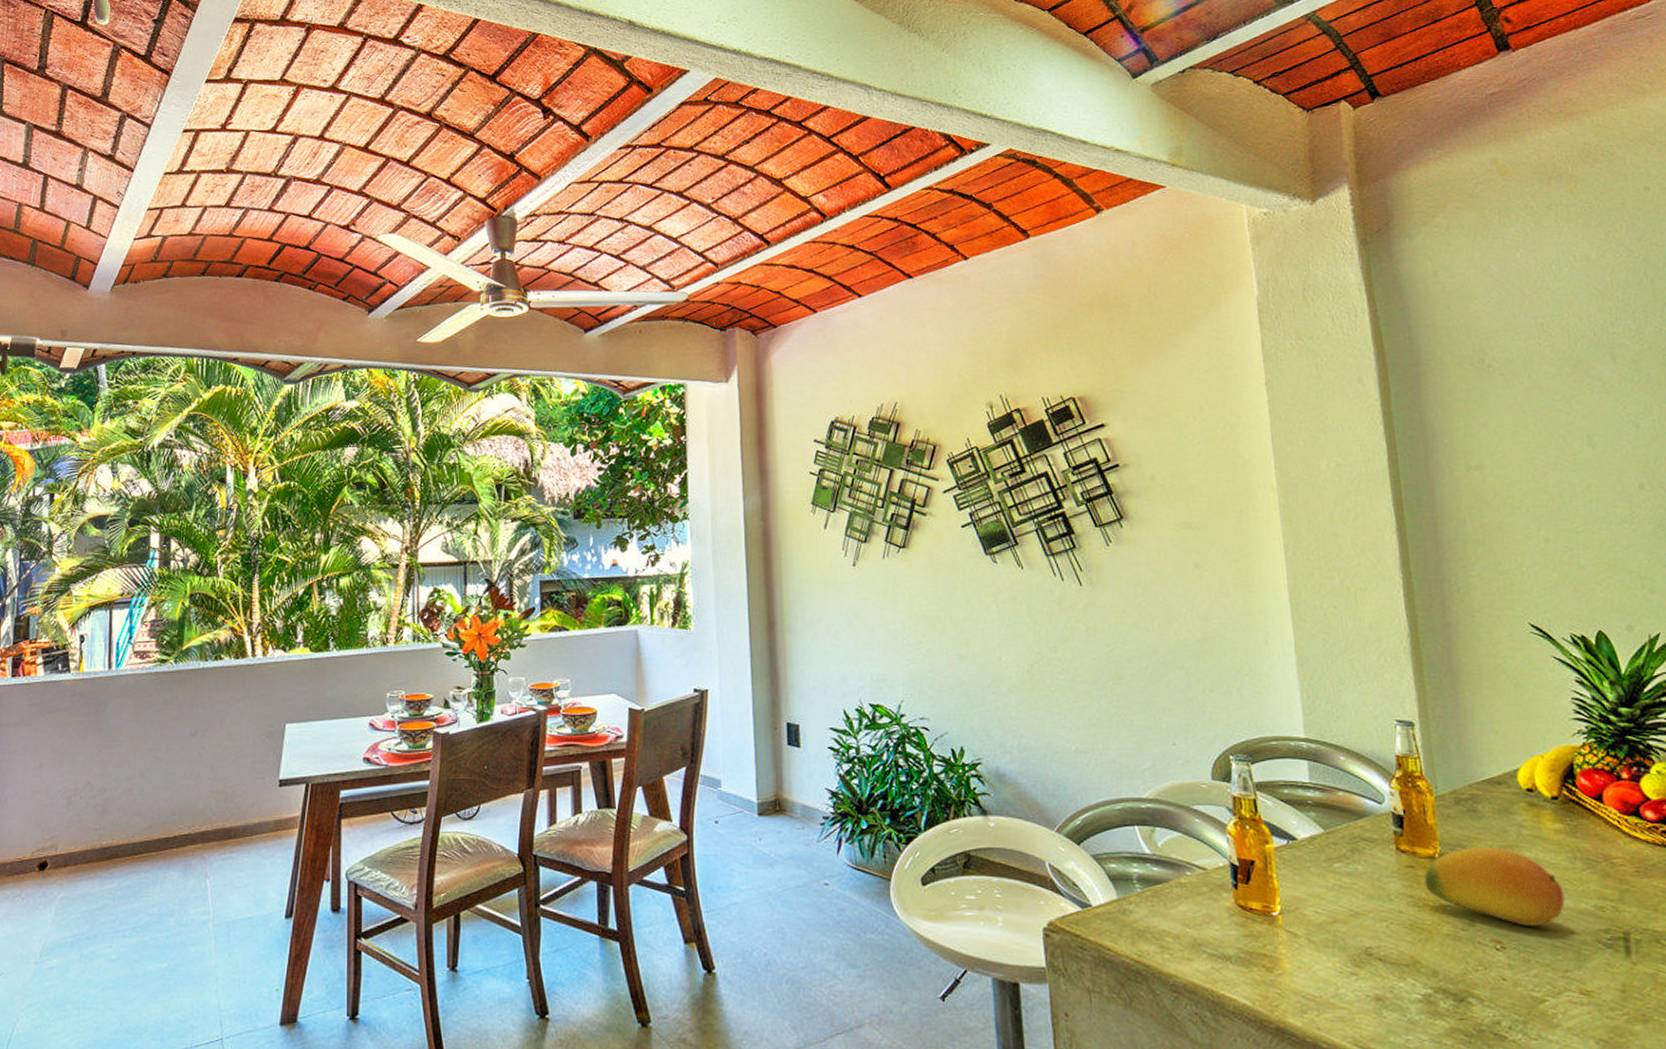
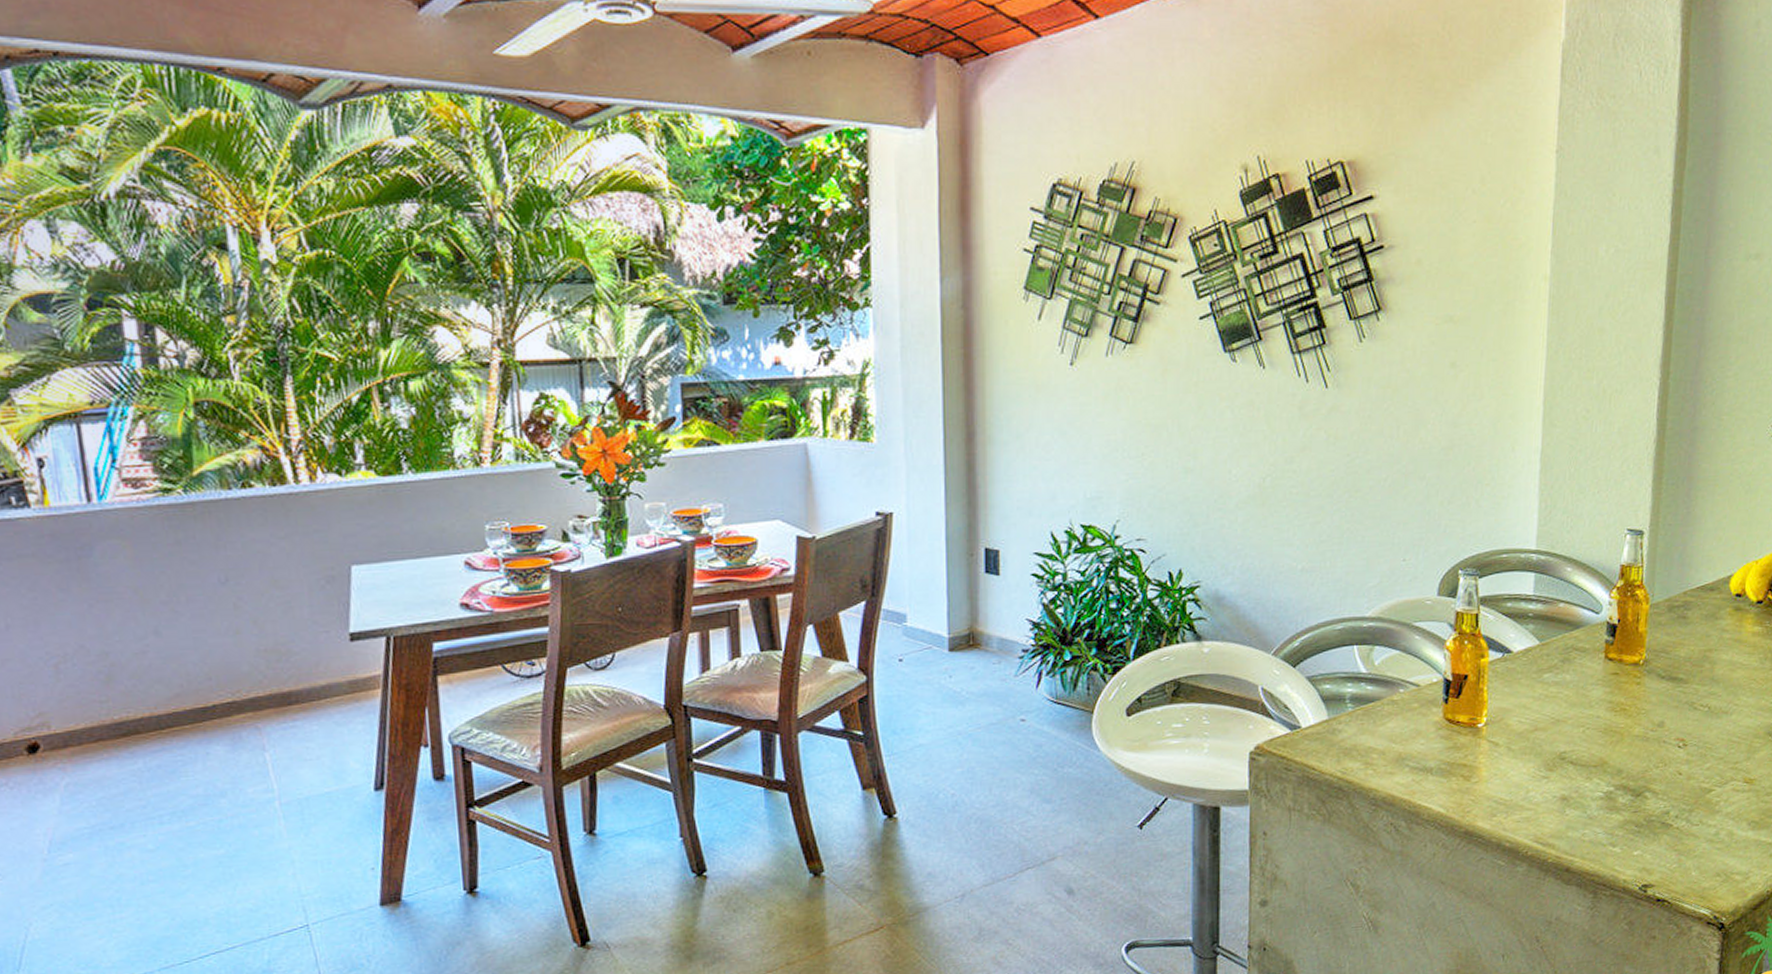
fruit: present [1424,846,1565,926] -> none [1625,651,1749,724]

